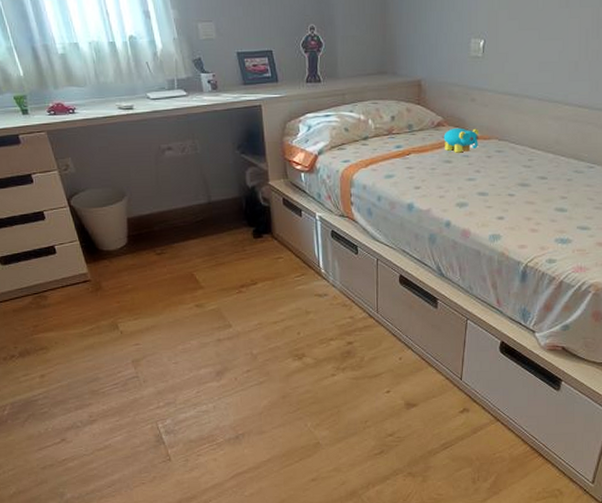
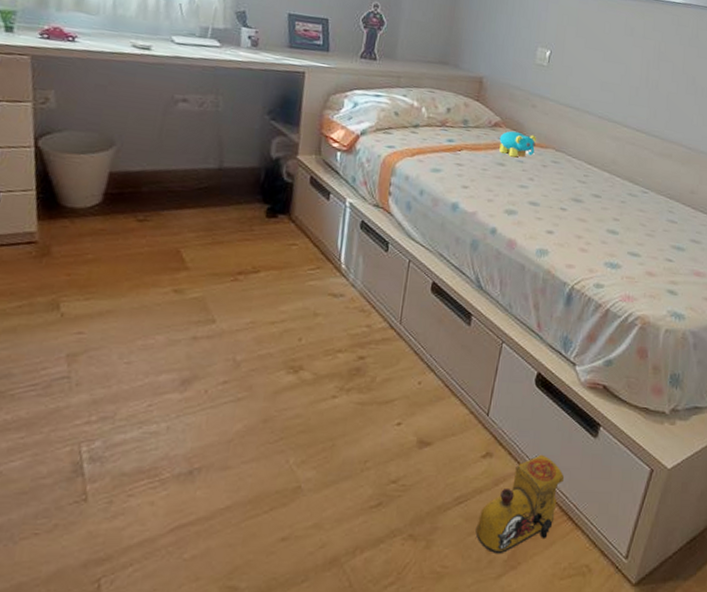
toy train: none [462,407,533,484] -> present [475,454,565,555]

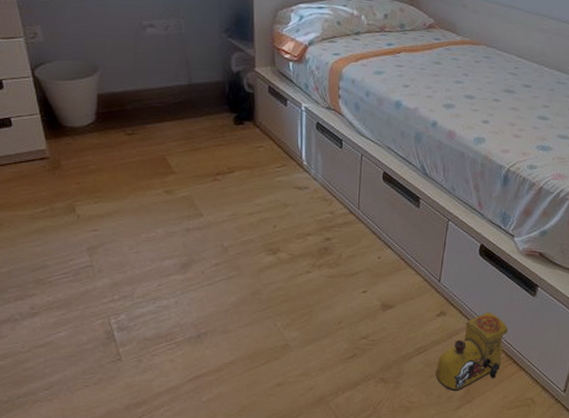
toy elephant: present [499,130,536,158] -> none [434,31,468,56]

